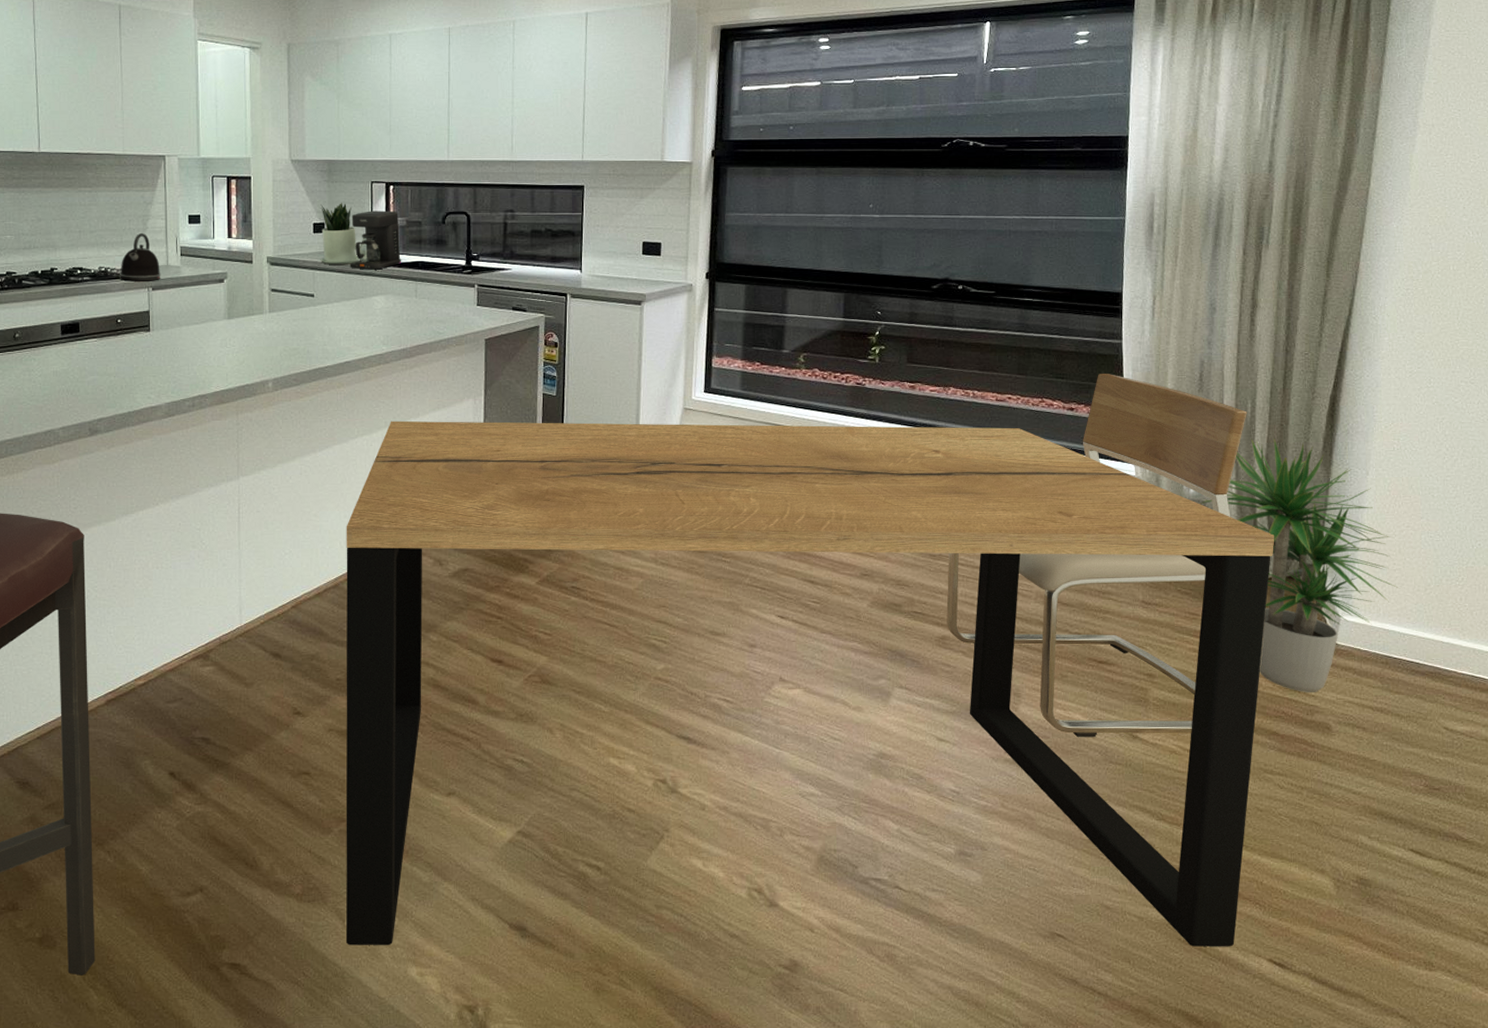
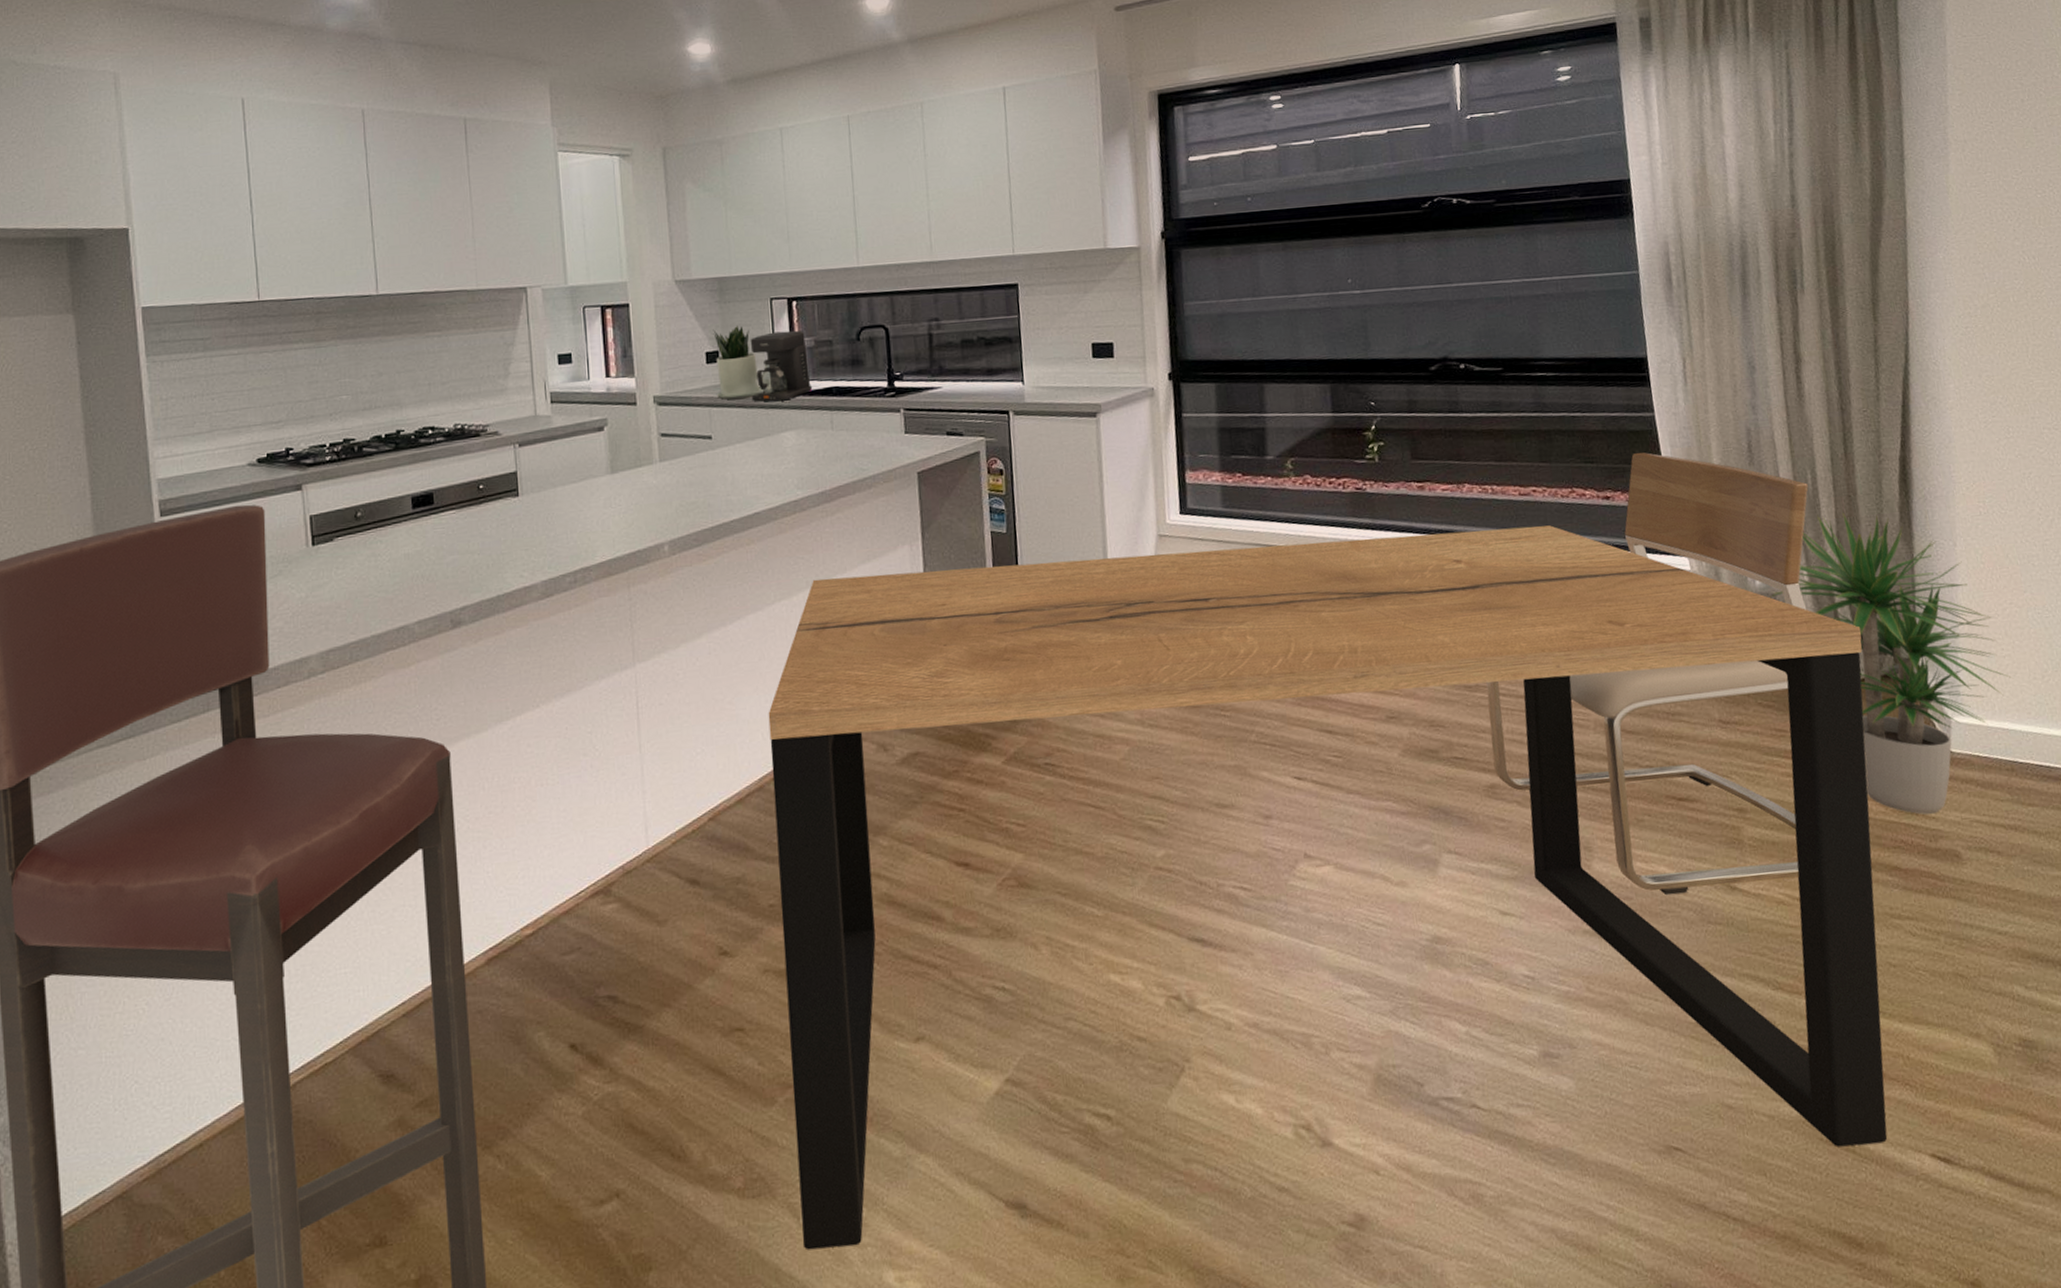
kettle: present [120,233,161,282] -> none [479,380,529,439]

